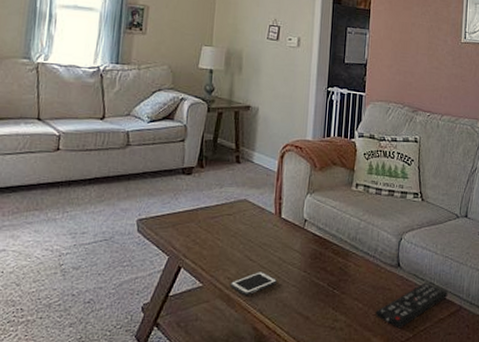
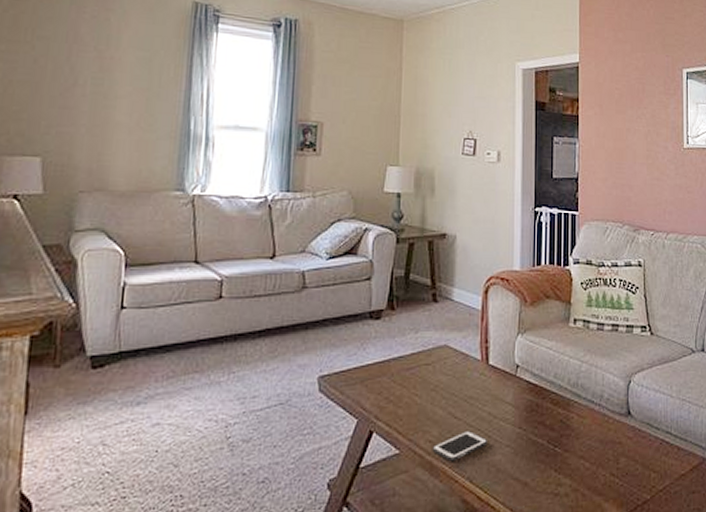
remote control: present [375,282,448,329] -> none [605,432,688,490]

